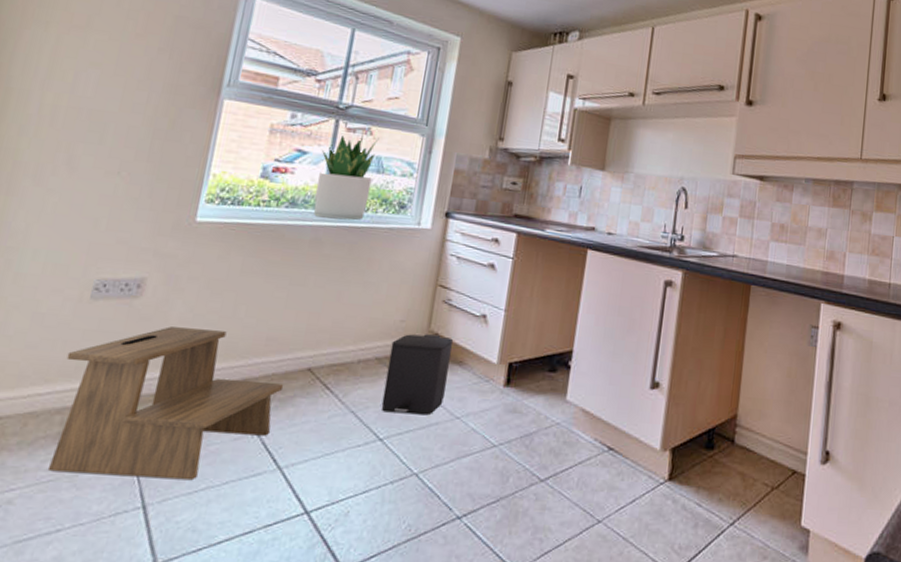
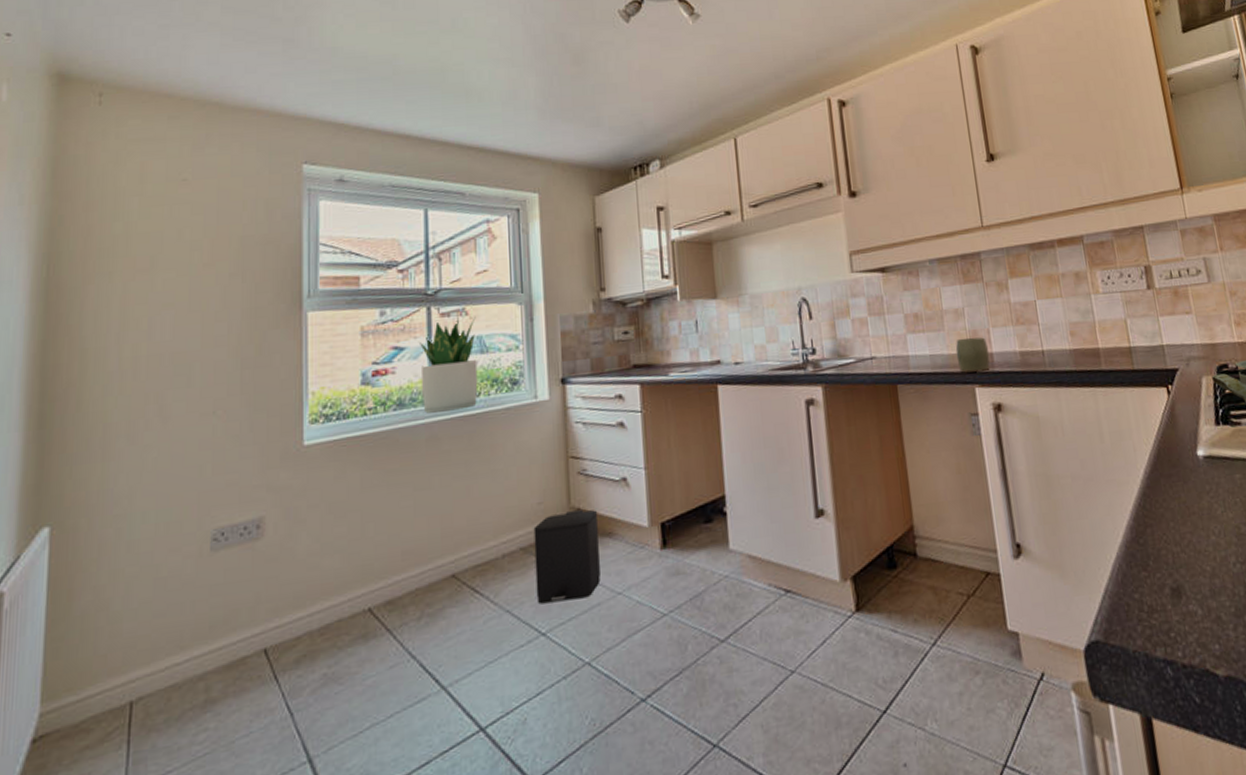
step stool: present [47,326,284,481] -> none [198,555,431,744]
mug: none [810,255,842,291] -> present [955,337,990,373]

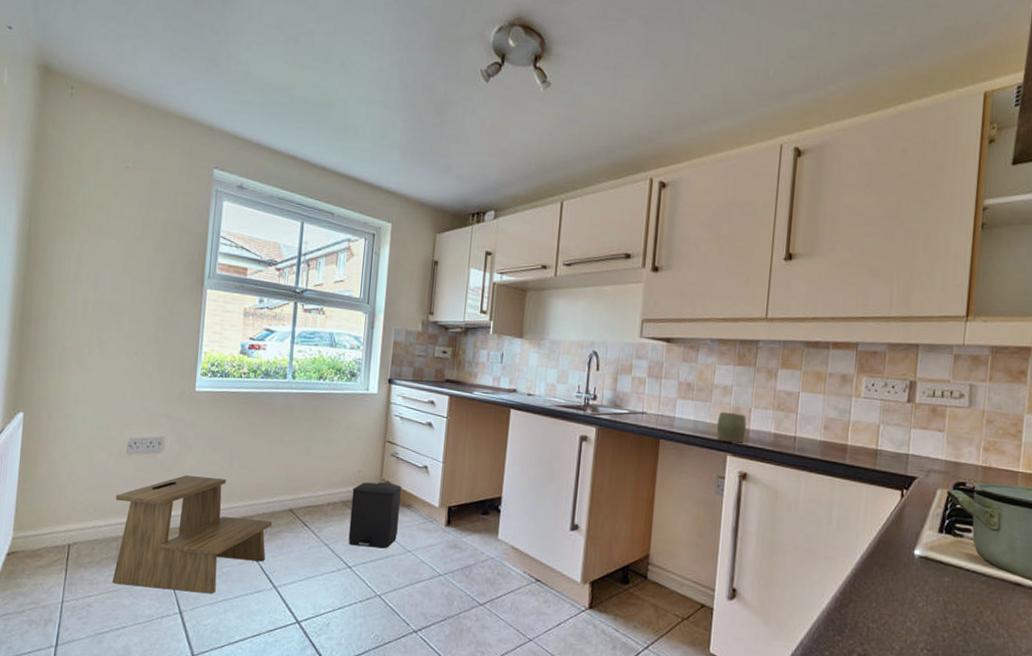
step stool: none [198,555,431,744] -> present [111,475,273,594]
planter: present [420,316,478,414] -> none [283,314,330,388]

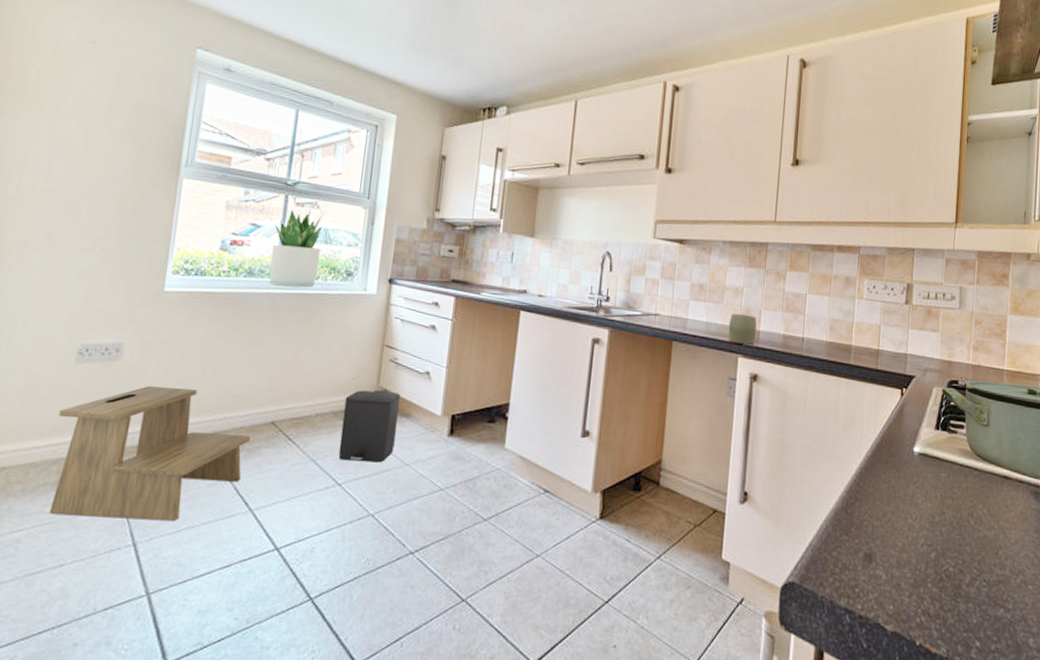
planter: none [283,314,330,388] -> present [269,208,326,288]

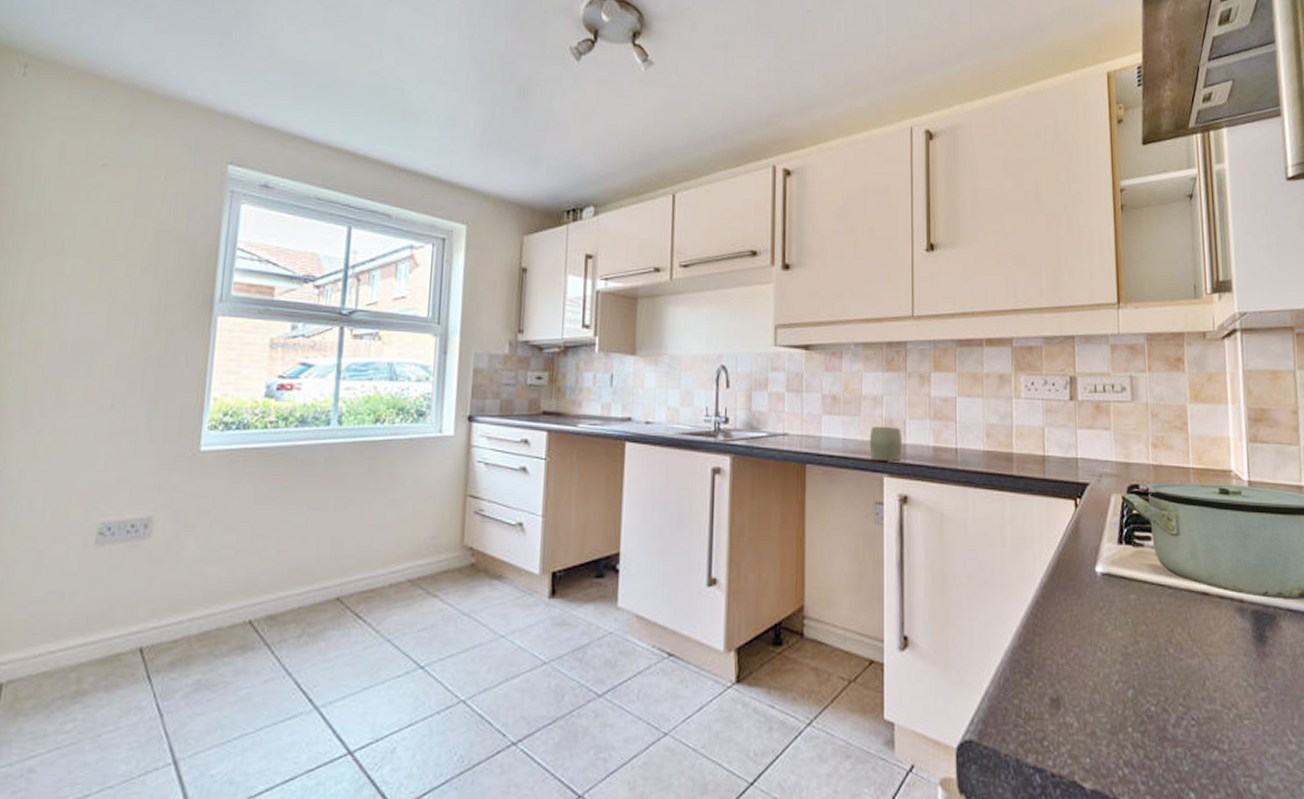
step stool: present [48,386,251,522] -> none [67,566,312,734]
planter: present [269,208,326,288] -> none [325,340,389,435]
pedal bin: present [338,390,400,463] -> none [419,549,489,638]

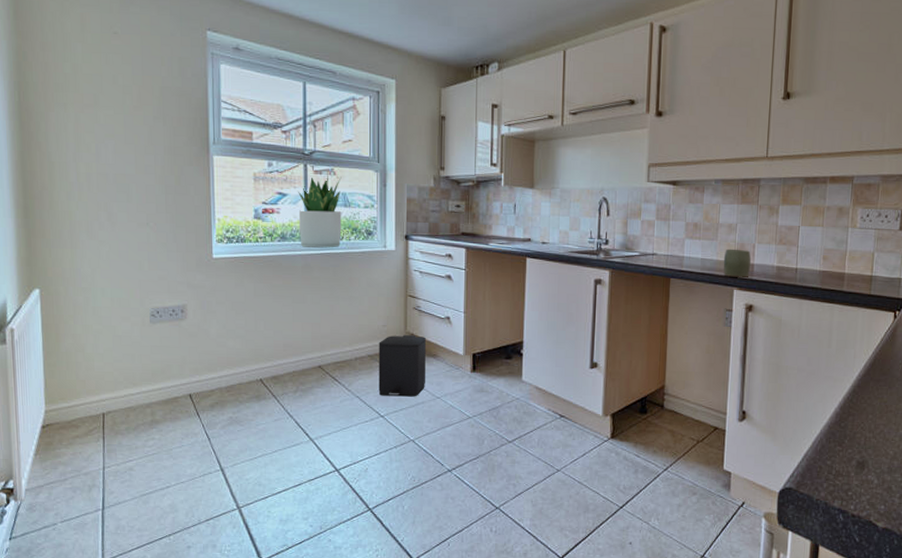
planter: none [325,340,389,435] -> present [298,175,342,248]
pedal bin: none [419,549,489,638] -> present [378,335,426,397]

